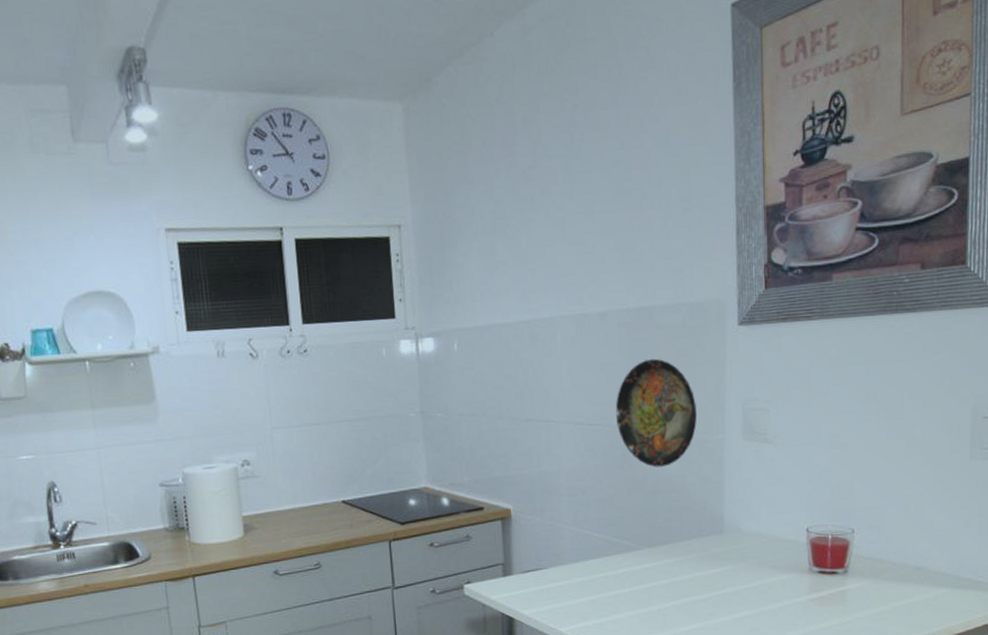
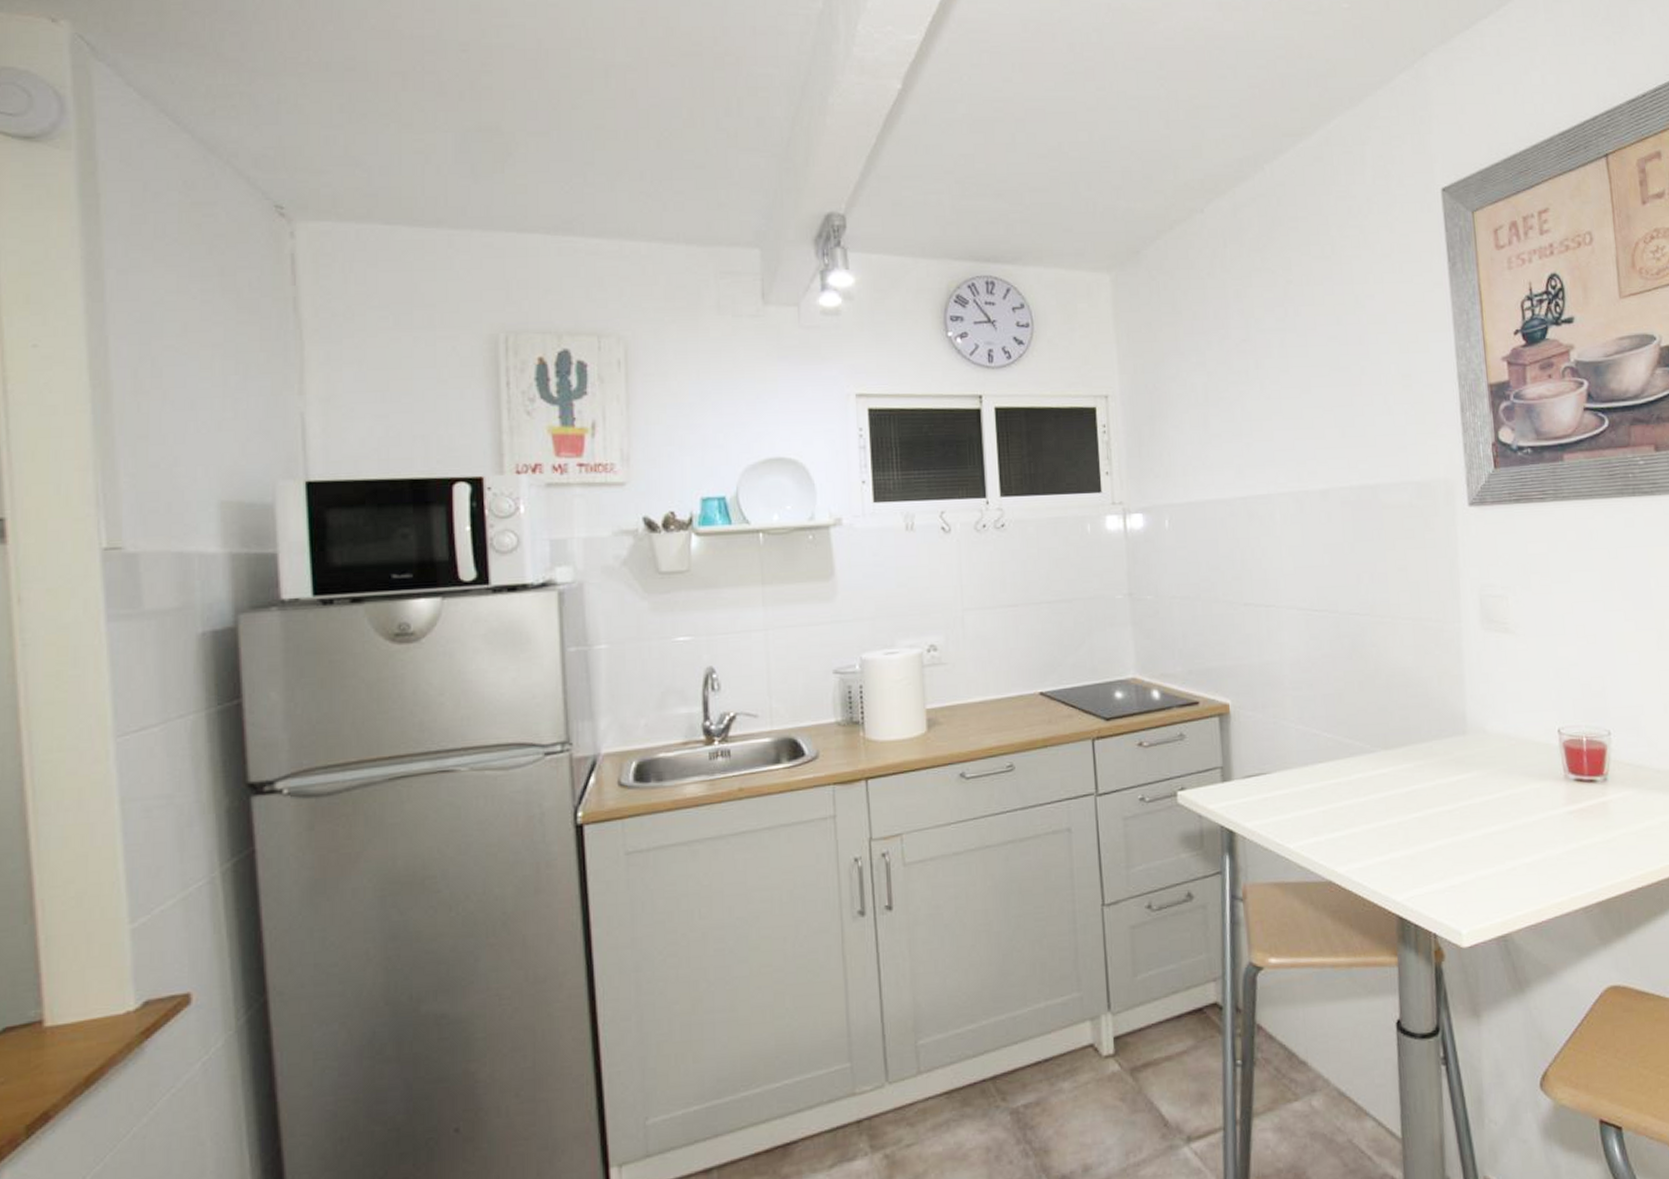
decorative plate: present [615,358,698,468] -> none [1341,539,1431,660]

